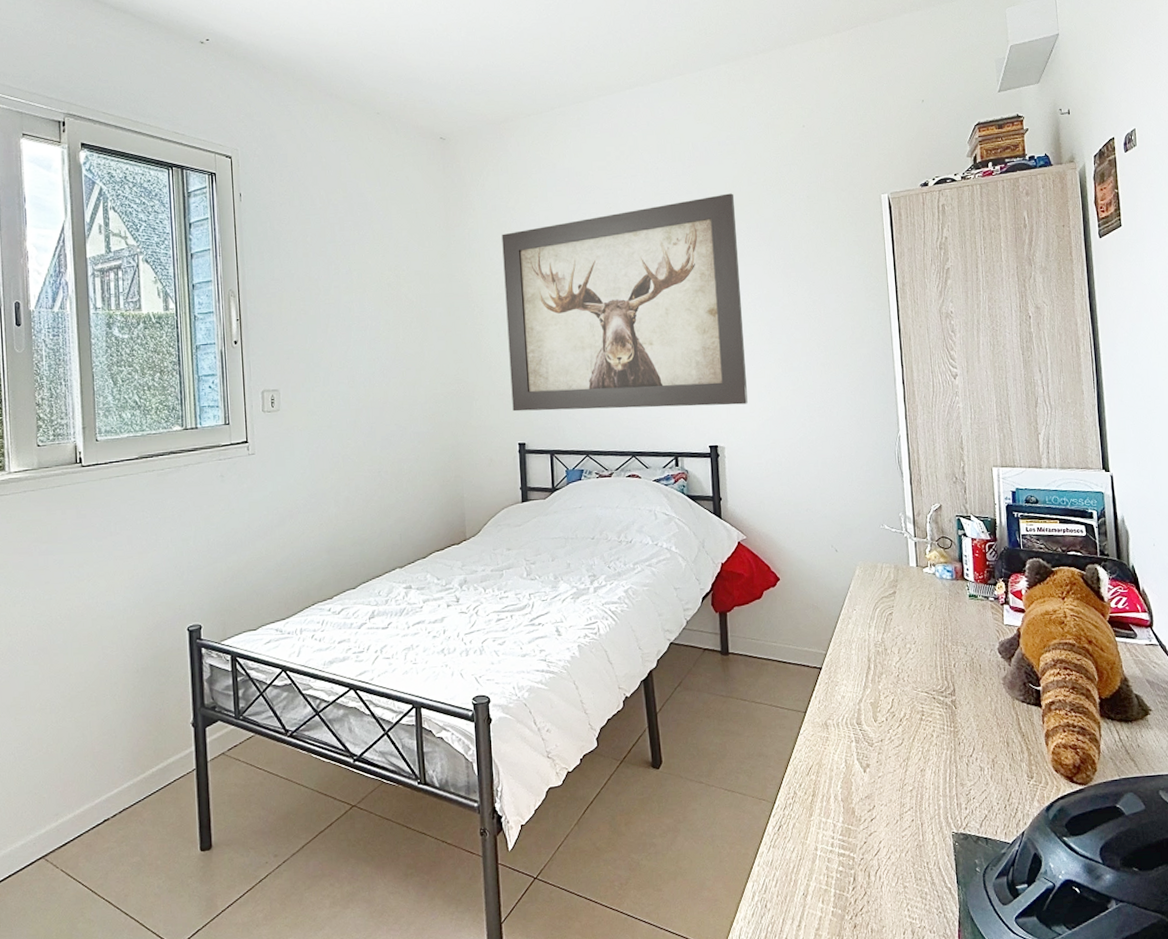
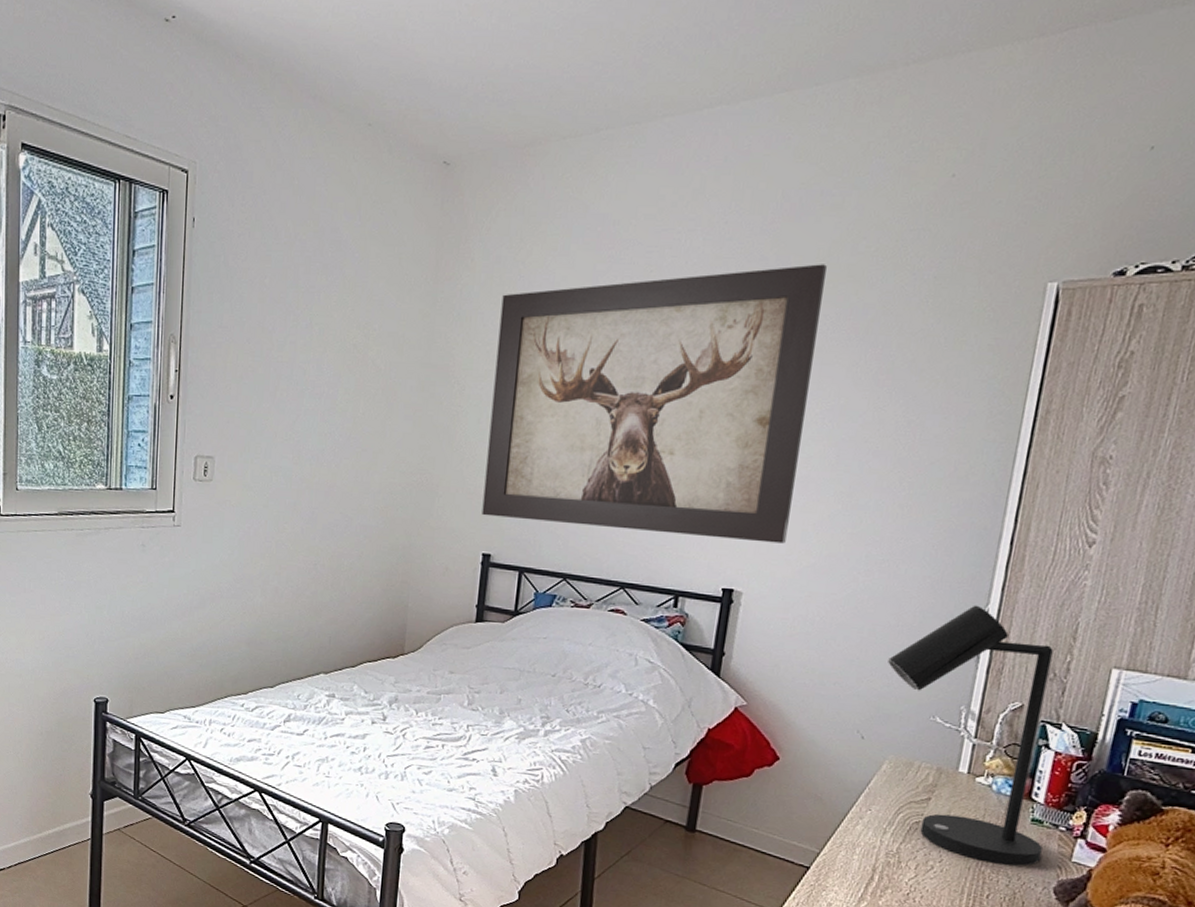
desk lamp: none [839,432,983,638] -> present [886,605,1054,866]

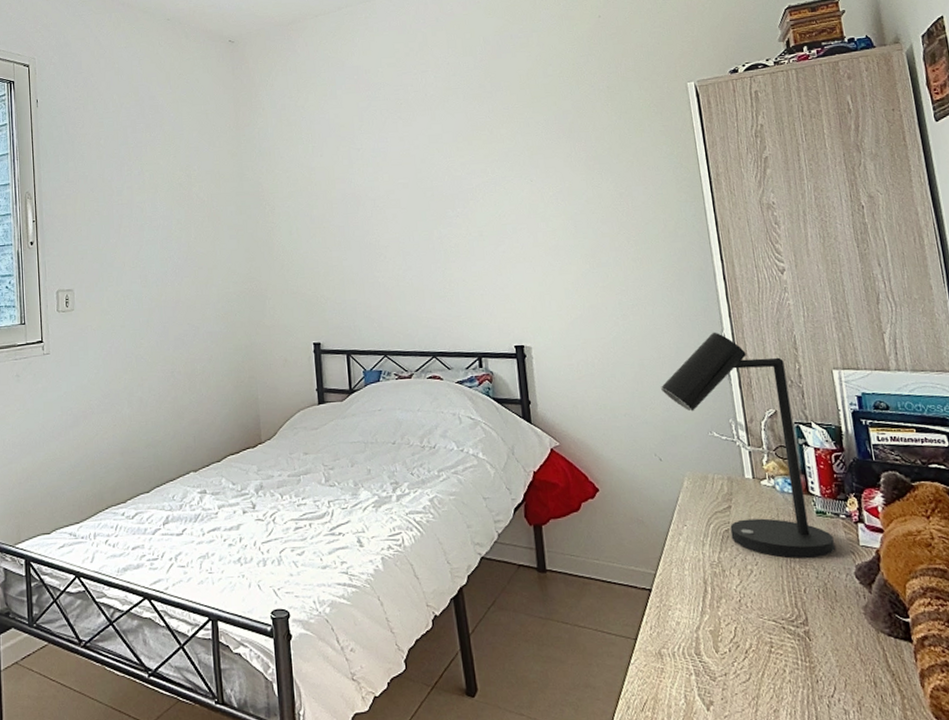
wall art: present [482,264,827,544] -> none [291,86,554,311]

